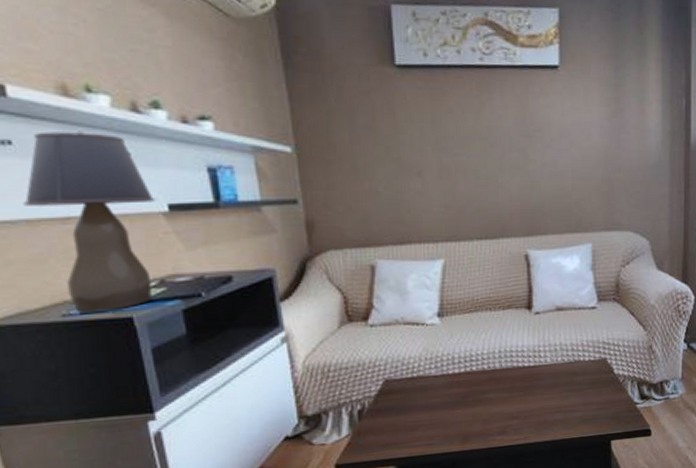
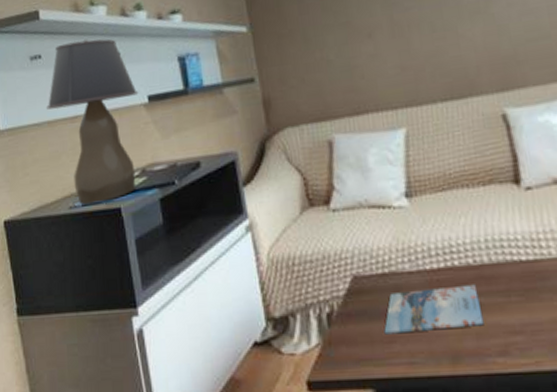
magazine: none [408,384,490,425] -> present [384,284,484,335]

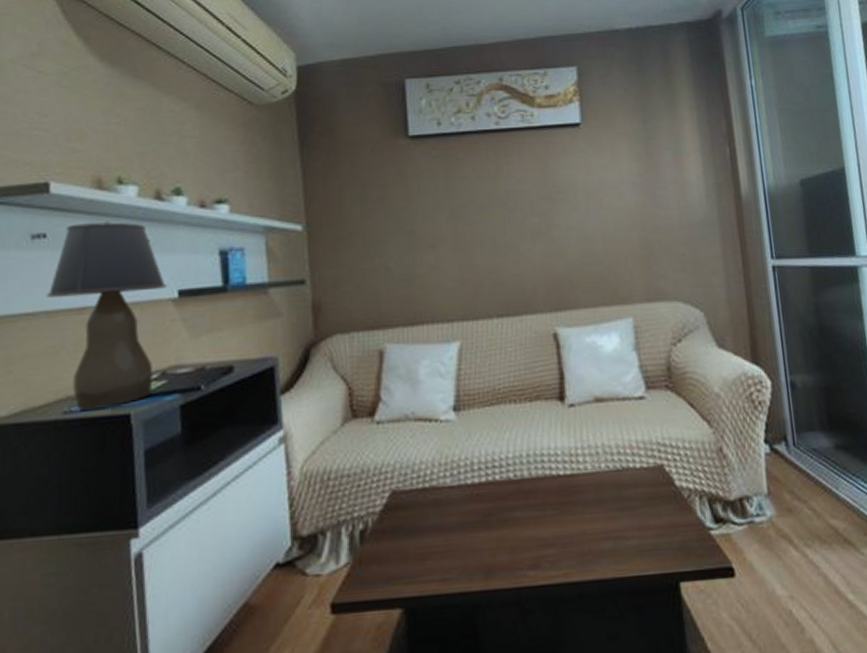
magazine: present [384,284,484,335] -> none [419,498,519,551]

